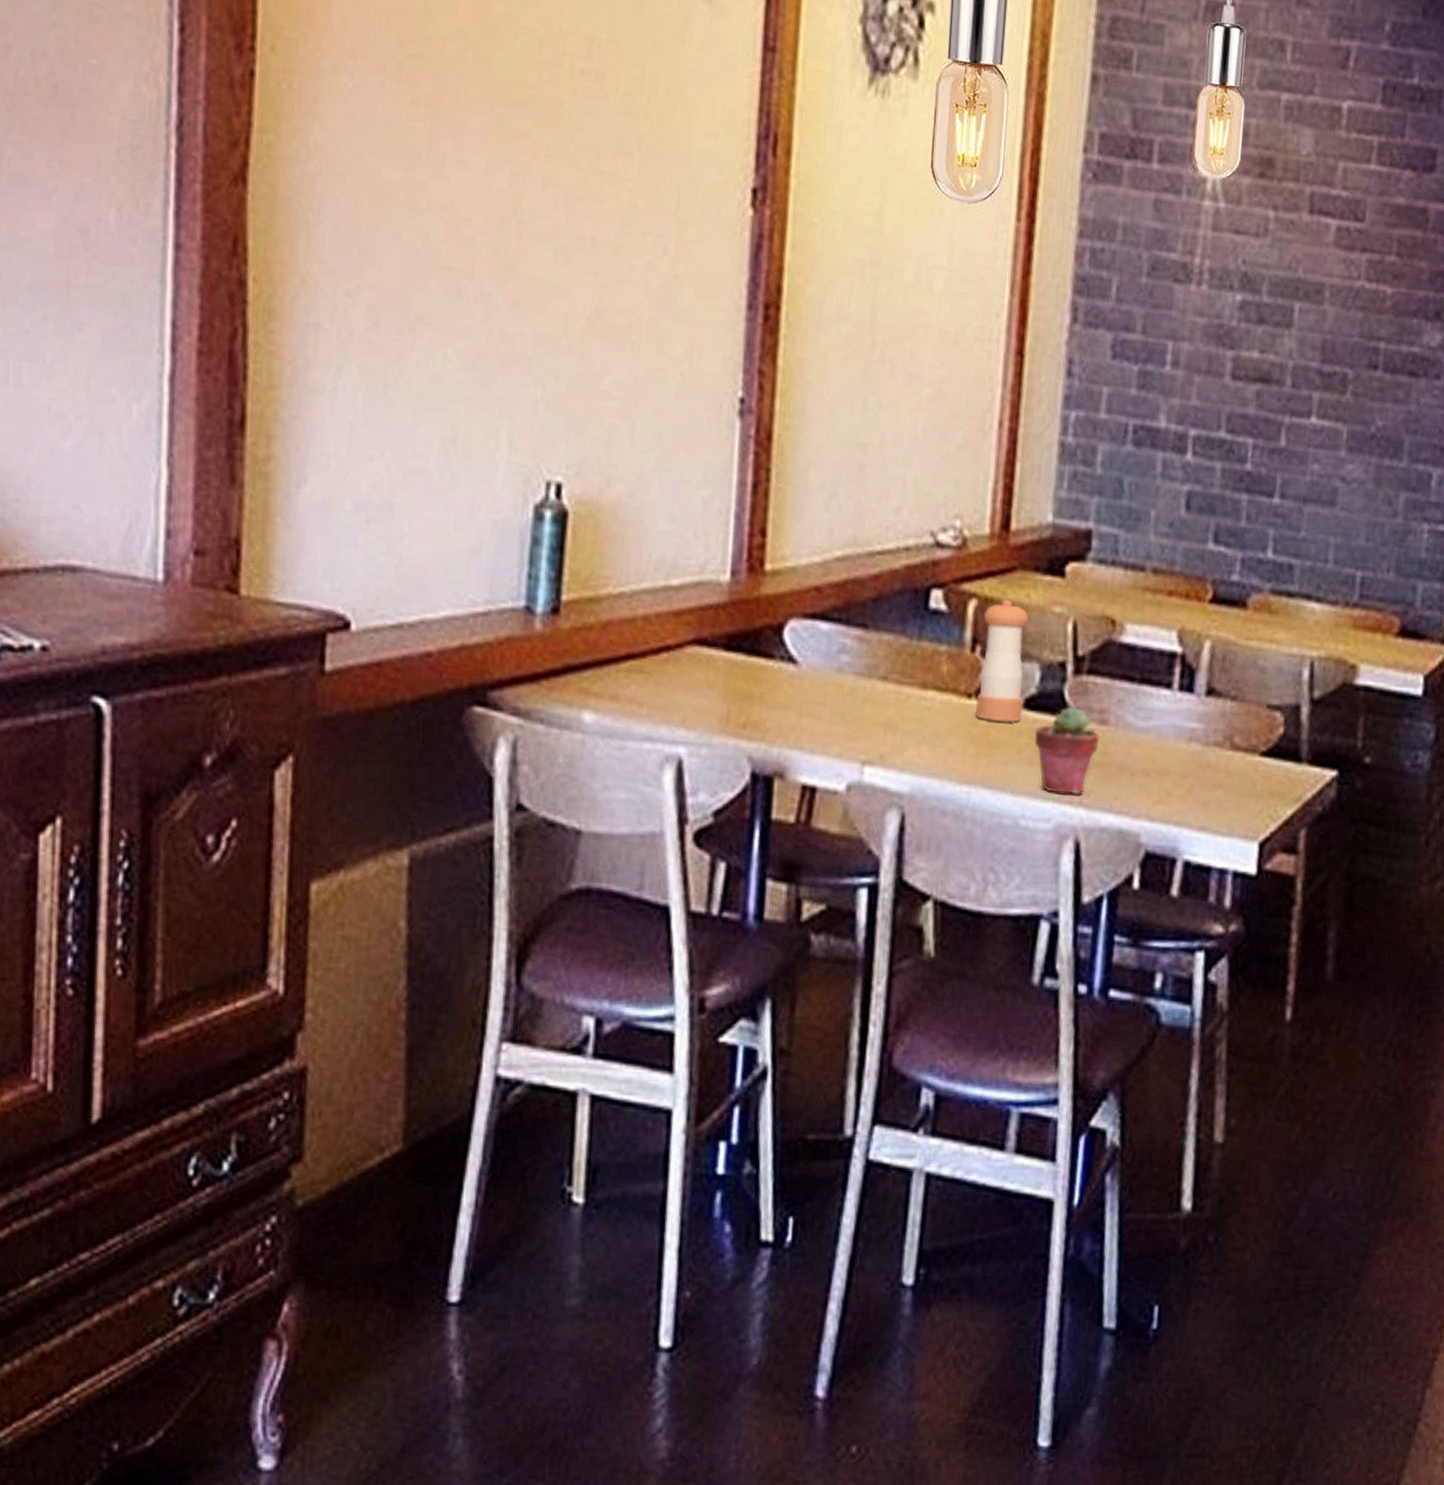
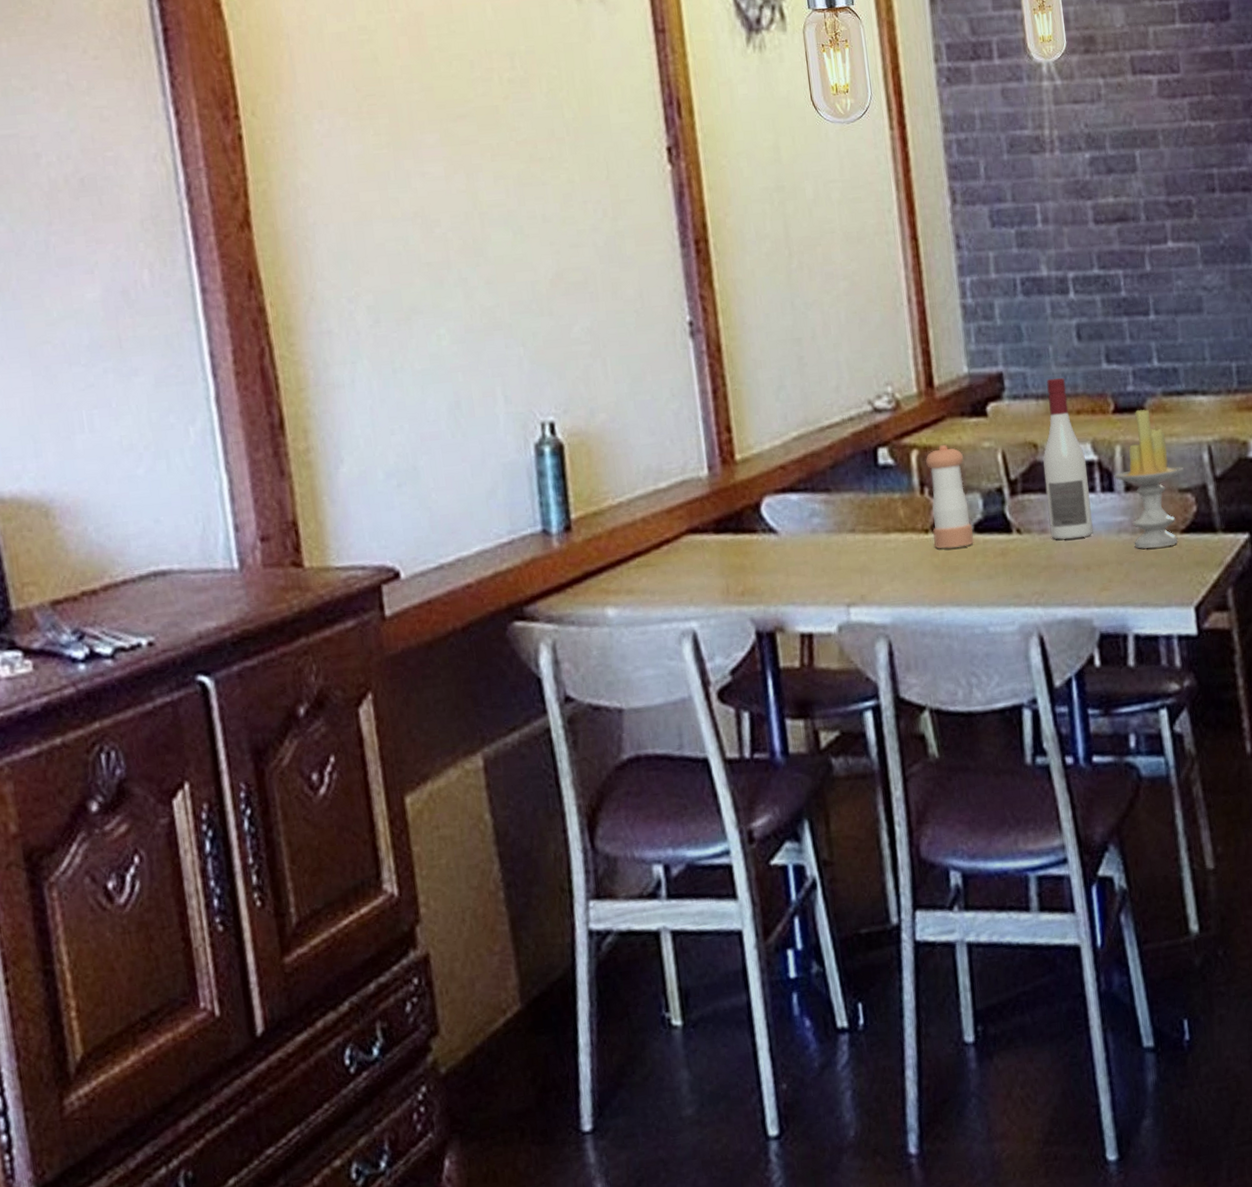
potted succulent: present [1034,706,1100,795] -> none [987,523,1044,600]
wine bottle: none [1111,548,1169,738] -> present [1043,377,1093,540]
candle: none [1197,603,1278,767] -> present [1114,409,1184,549]

